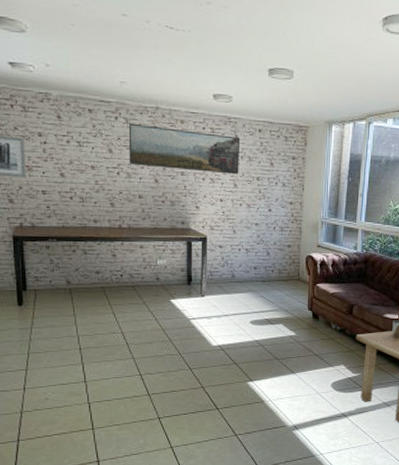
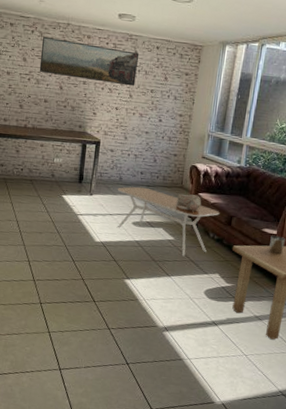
coffee table: none [230,283,340,351] -> present [117,186,220,257]
ceramic vessel: none [294,286,321,305] -> present [176,193,202,213]

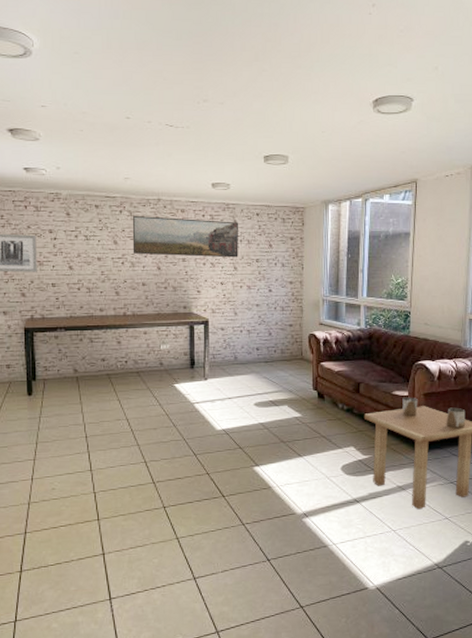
coffee table: present [117,186,220,257] -> none [233,364,346,433]
ceramic vessel: present [176,193,202,213] -> none [298,365,326,385]

